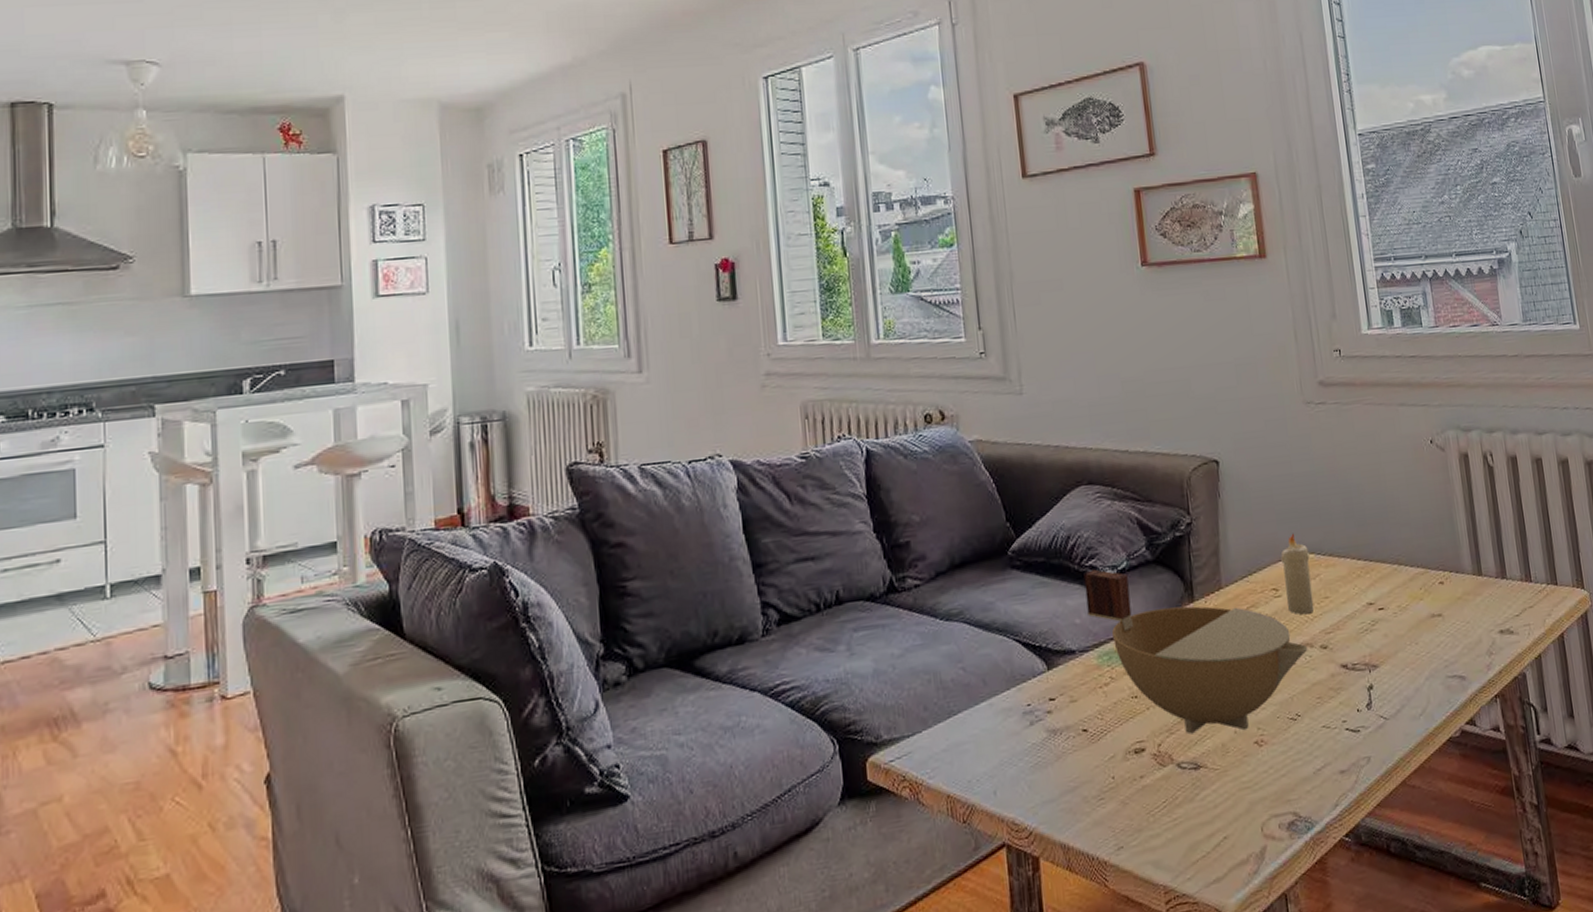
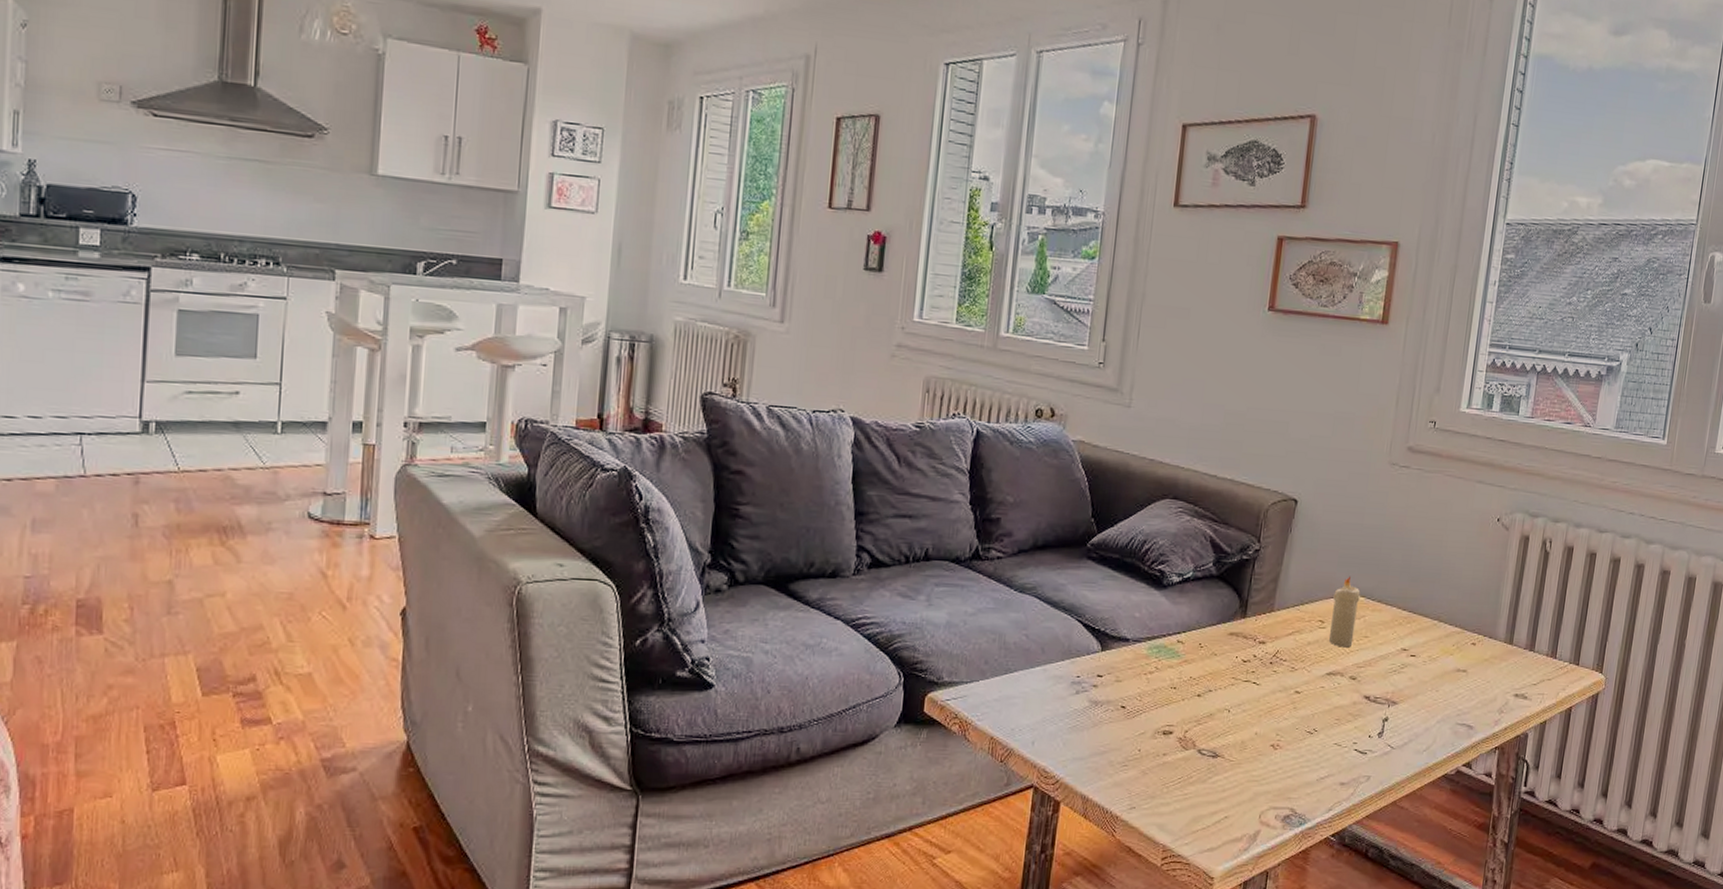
bowl: present [1083,569,1308,735] -> none [1147,573,1338,734]

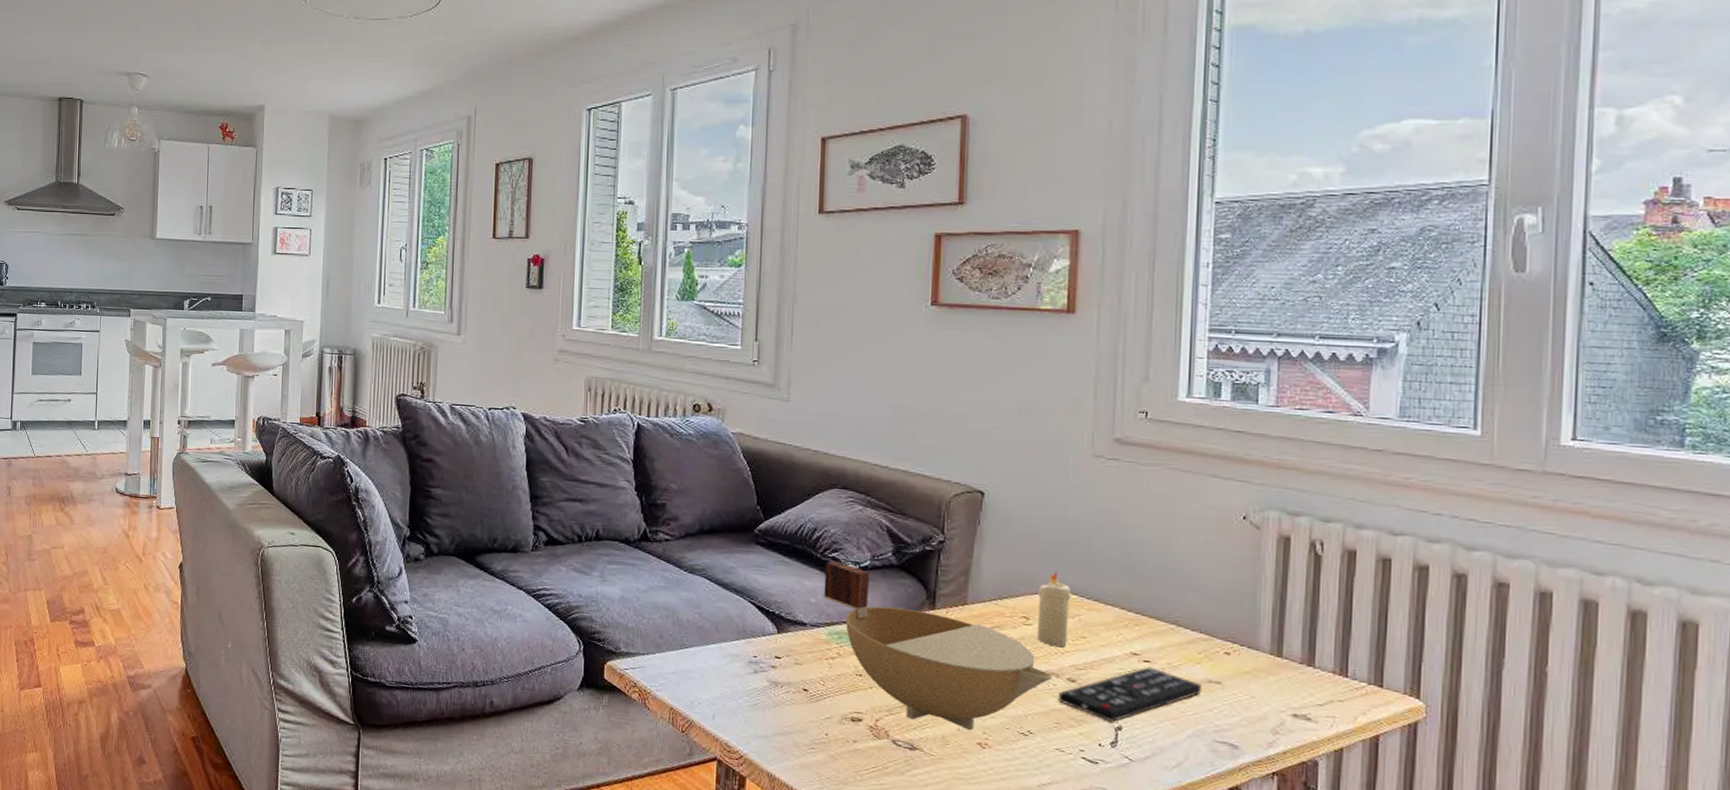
bowl: none [1147,573,1338,734] -> present [824,561,1053,731]
remote control: none [1341,661,1452,715] -> present [1059,666,1201,723]

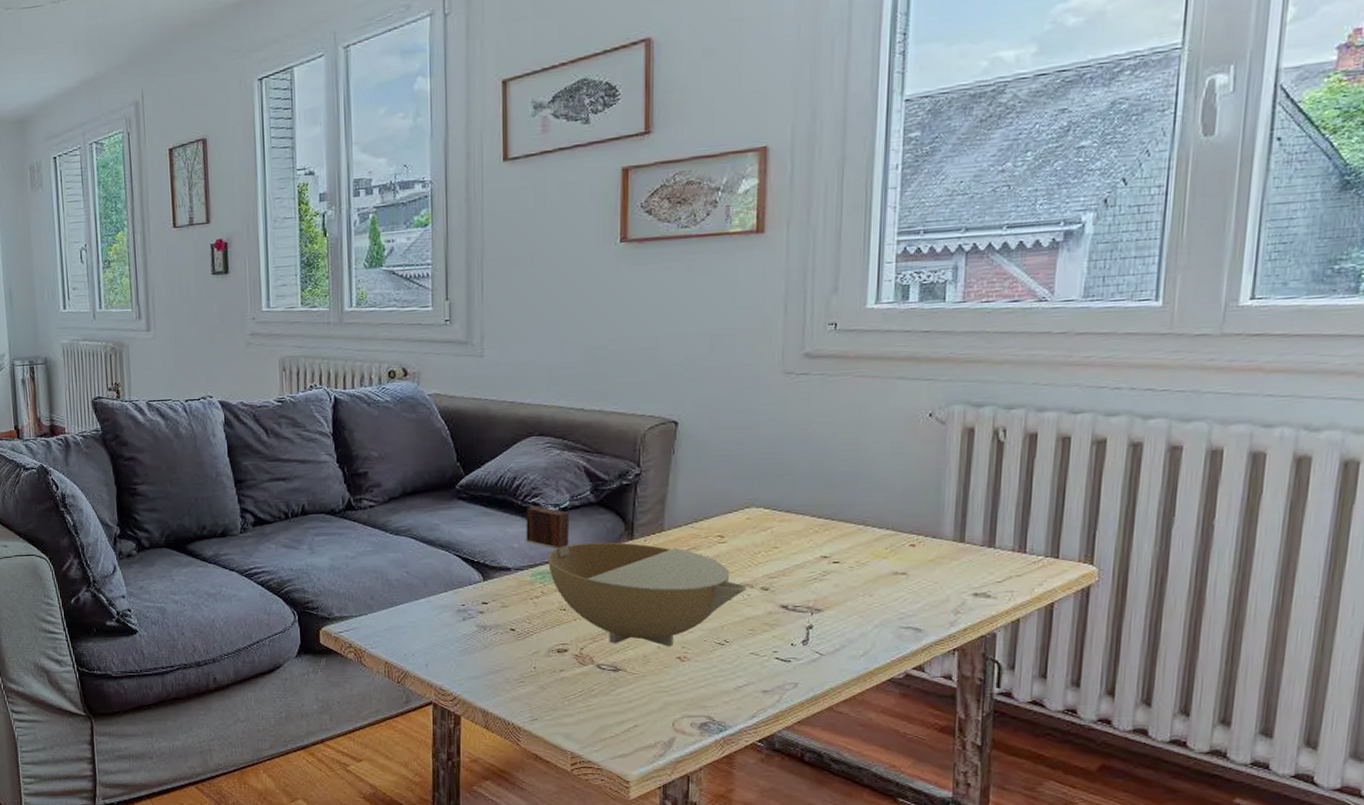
candle: present [1036,572,1071,648] -> none [731,489,764,560]
remote control: present [1059,666,1201,723] -> none [753,567,888,623]

